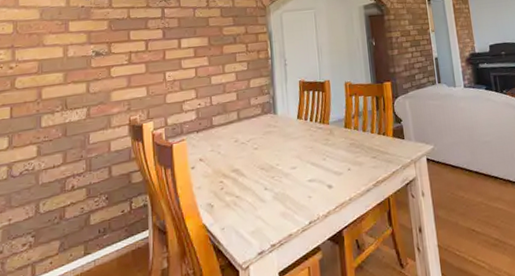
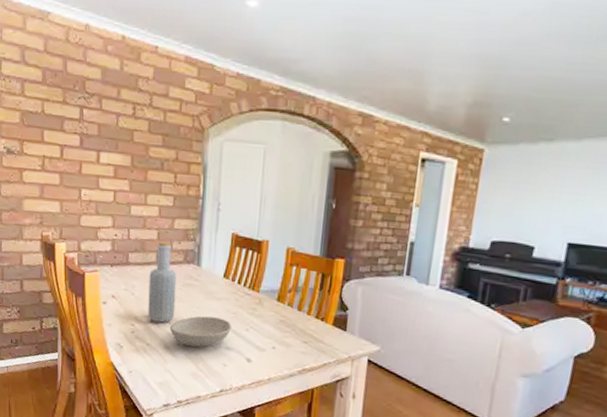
bottle: none [232,99,259,174] -> present [148,240,177,323]
bowl: none [255,155,311,189] -> present [169,315,232,348]

